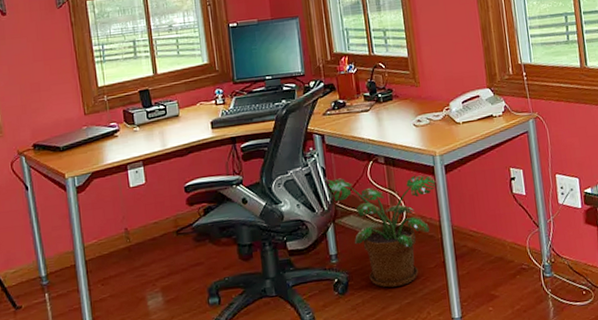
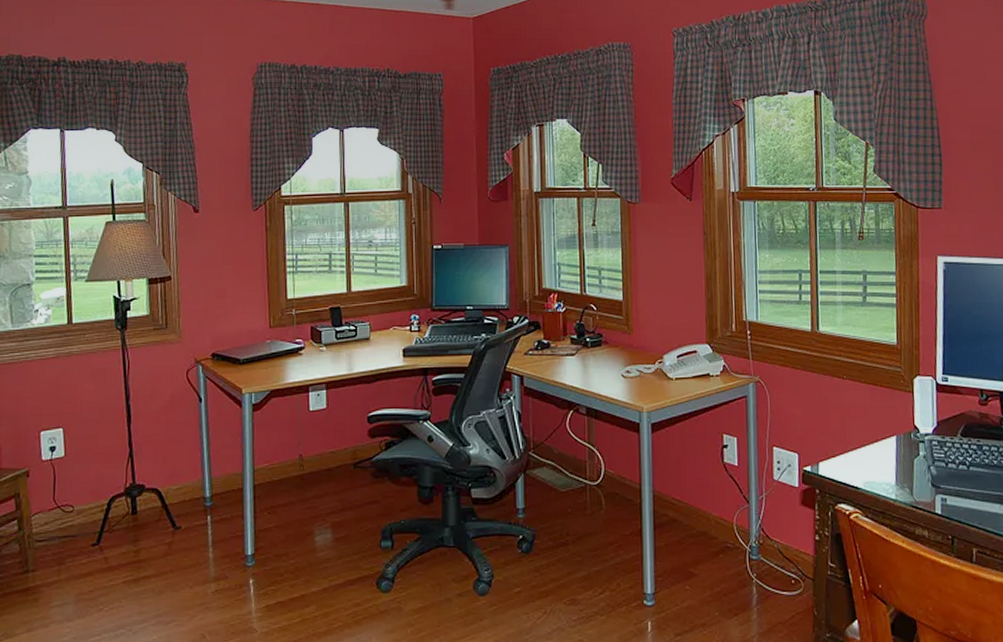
potted plant: present [324,175,438,288] -> none [519,425,642,551]

